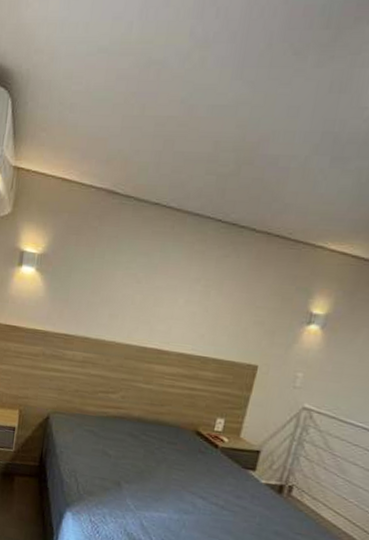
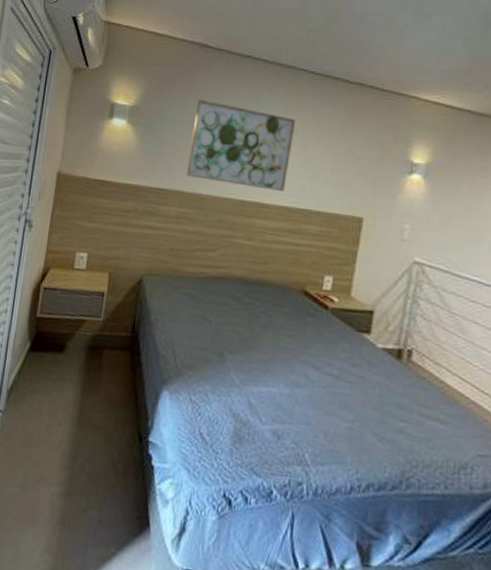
wall art: none [91,247,200,339] -> present [186,99,296,191]

